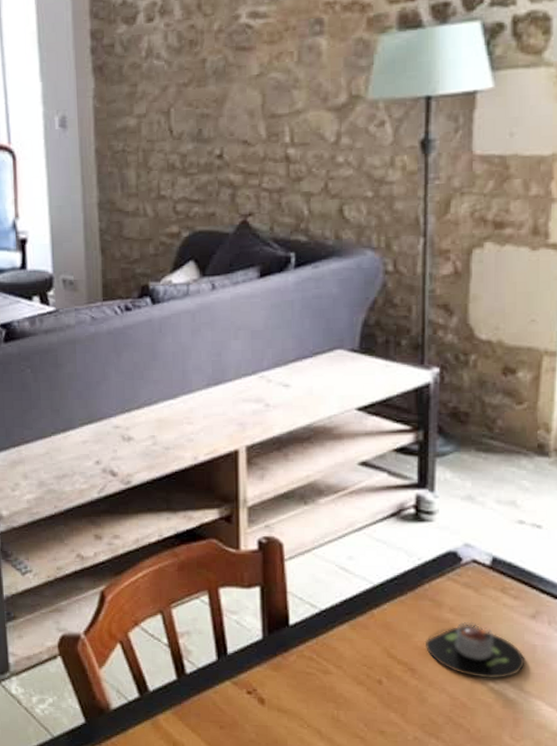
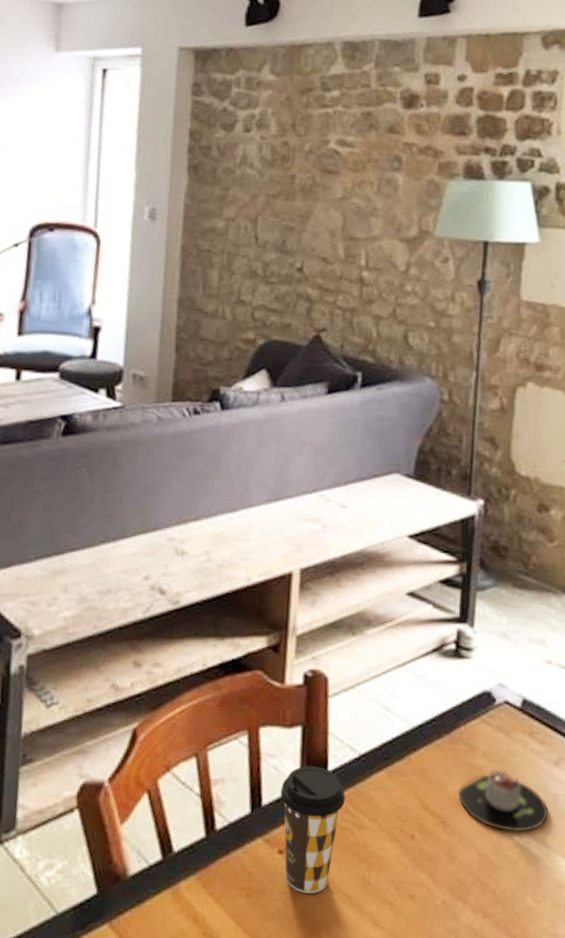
coffee cup: none [244,620,309,727] -> present [280,766,345,893]

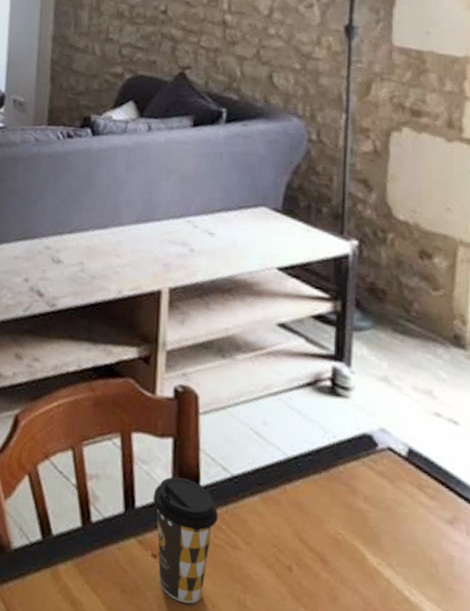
candle: present [457,769,549,833] -> none [337,515,443,589]

